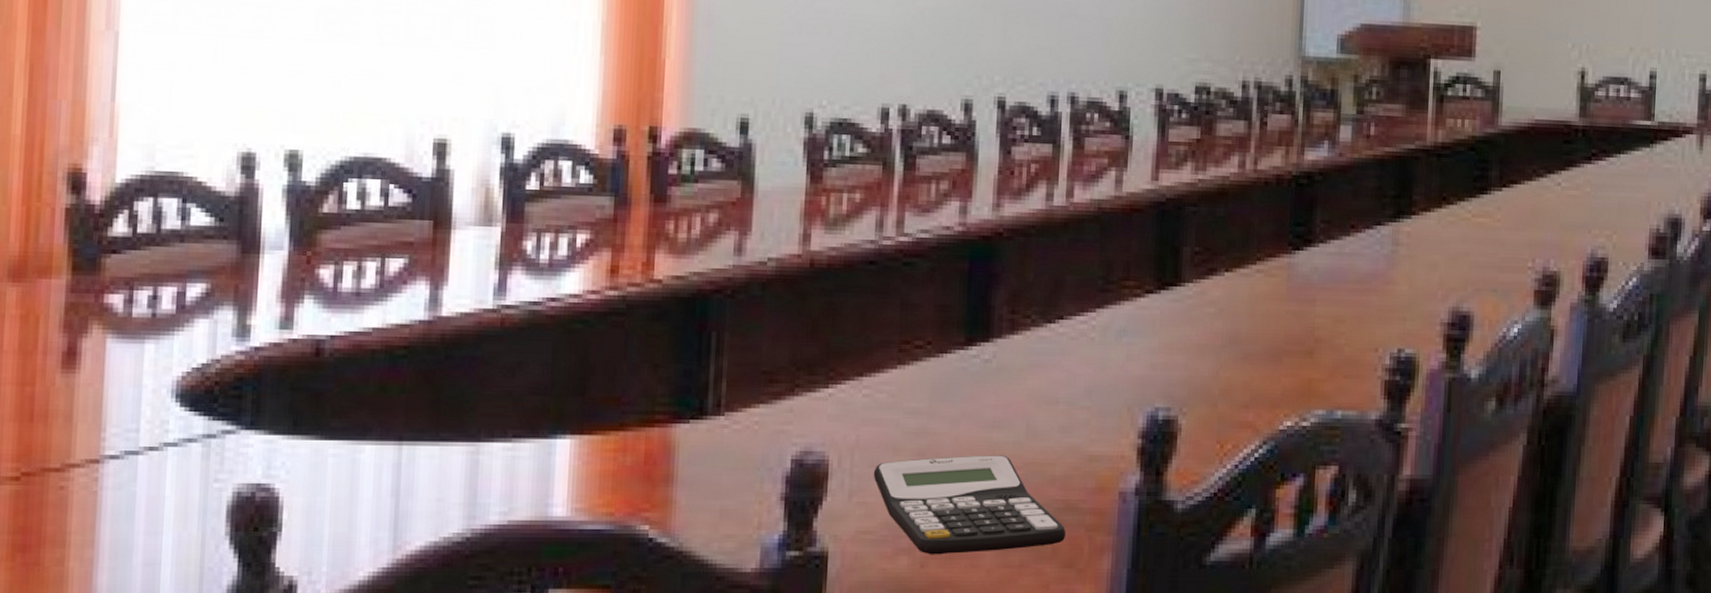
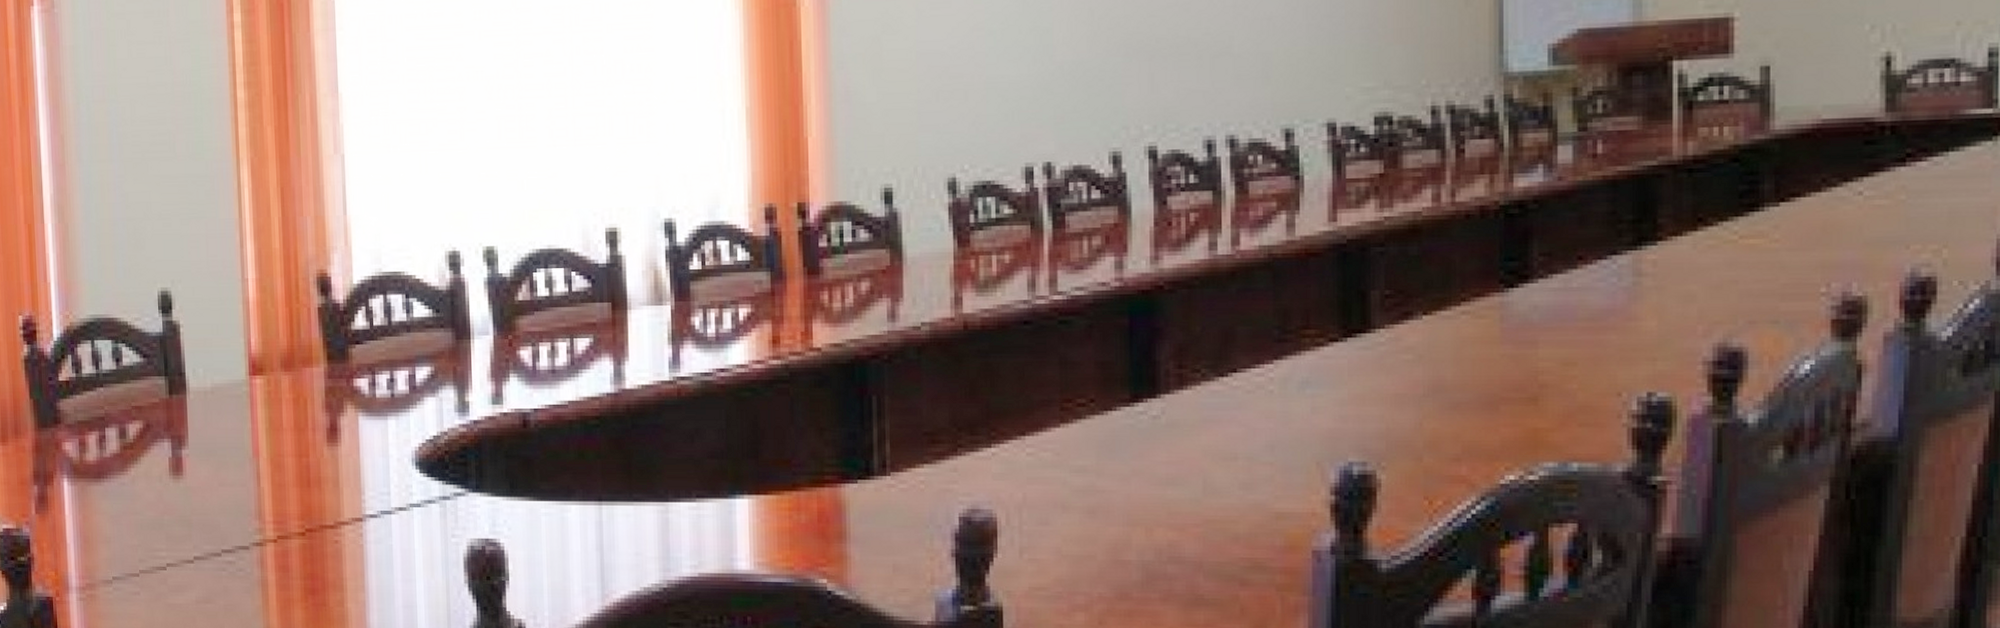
calculator: present [873,455,1066,555] -> none [1043,512,1255,612]

